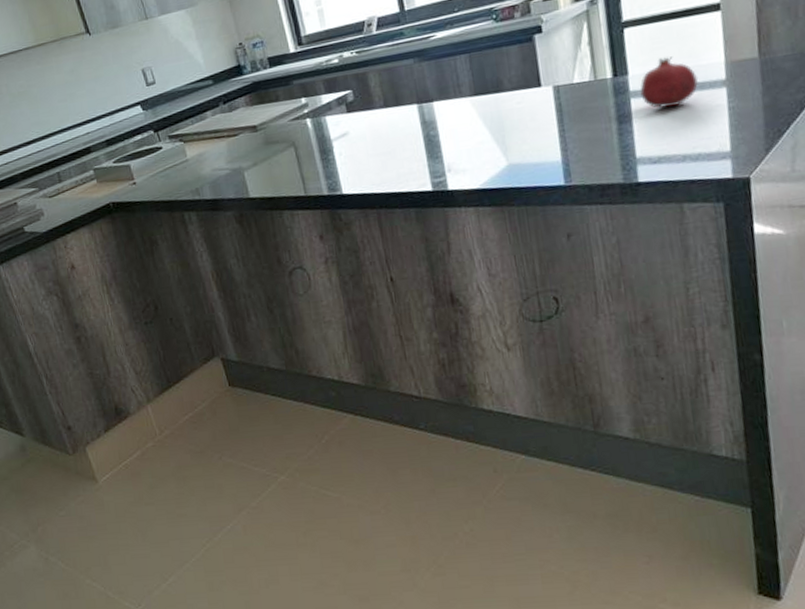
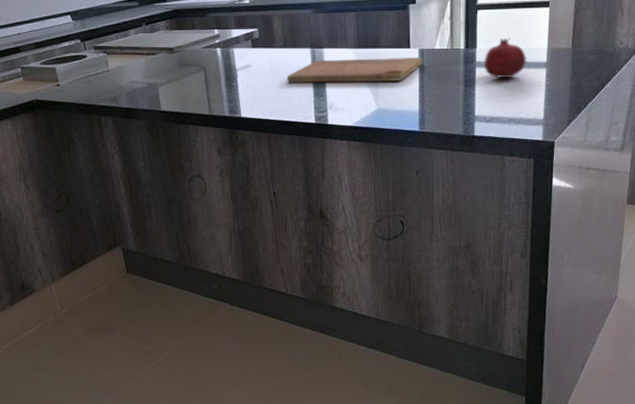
cutting board: none [392,96,560,148] -> present [287,57,423,83]

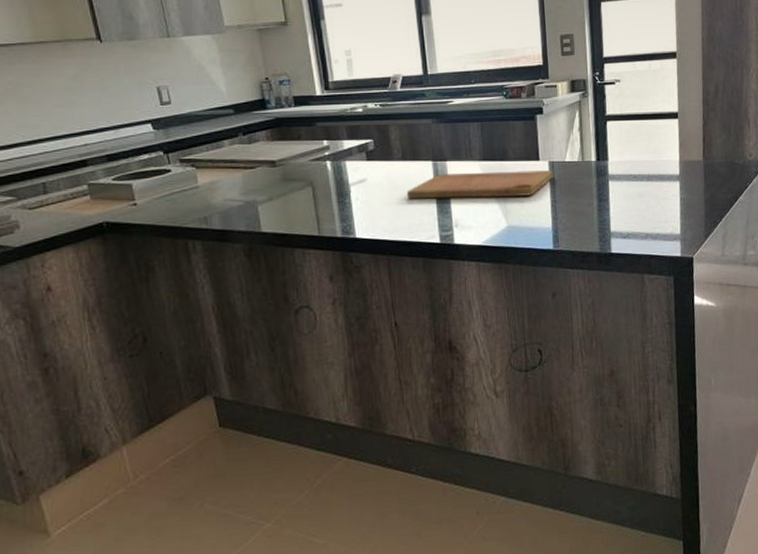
fruit: present [484,38,527,79] -> none [616,150,660,192]

